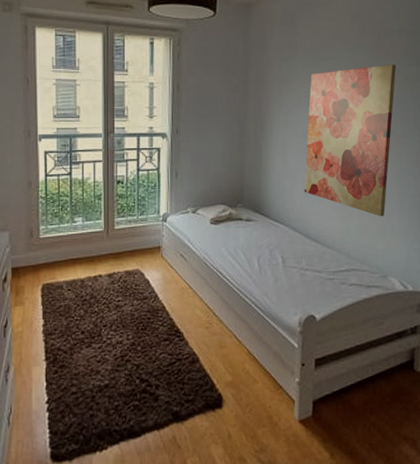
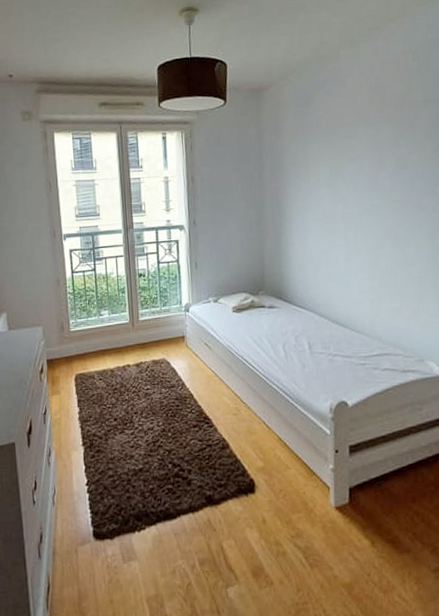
wall art: present [304,64,397,217] -> none [328,137,424,299]

